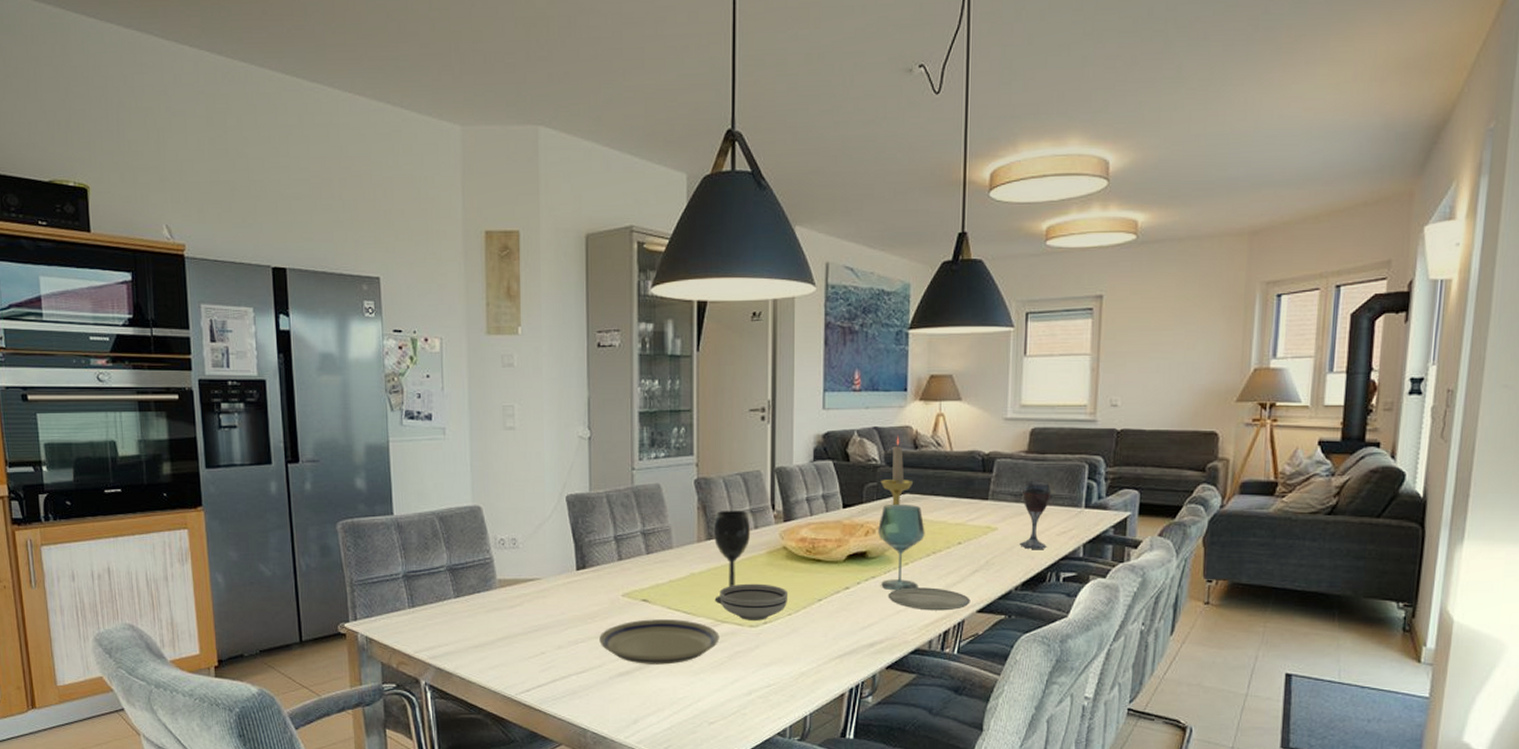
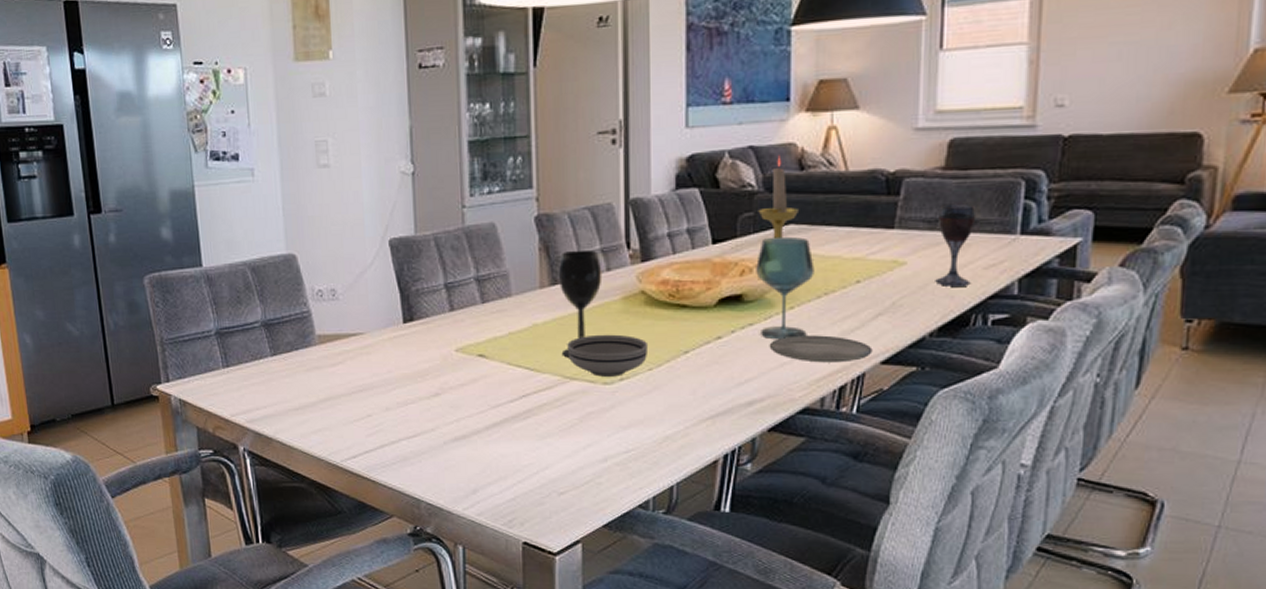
plate: present [599,619,720,665] -> none [431,377,569,428]

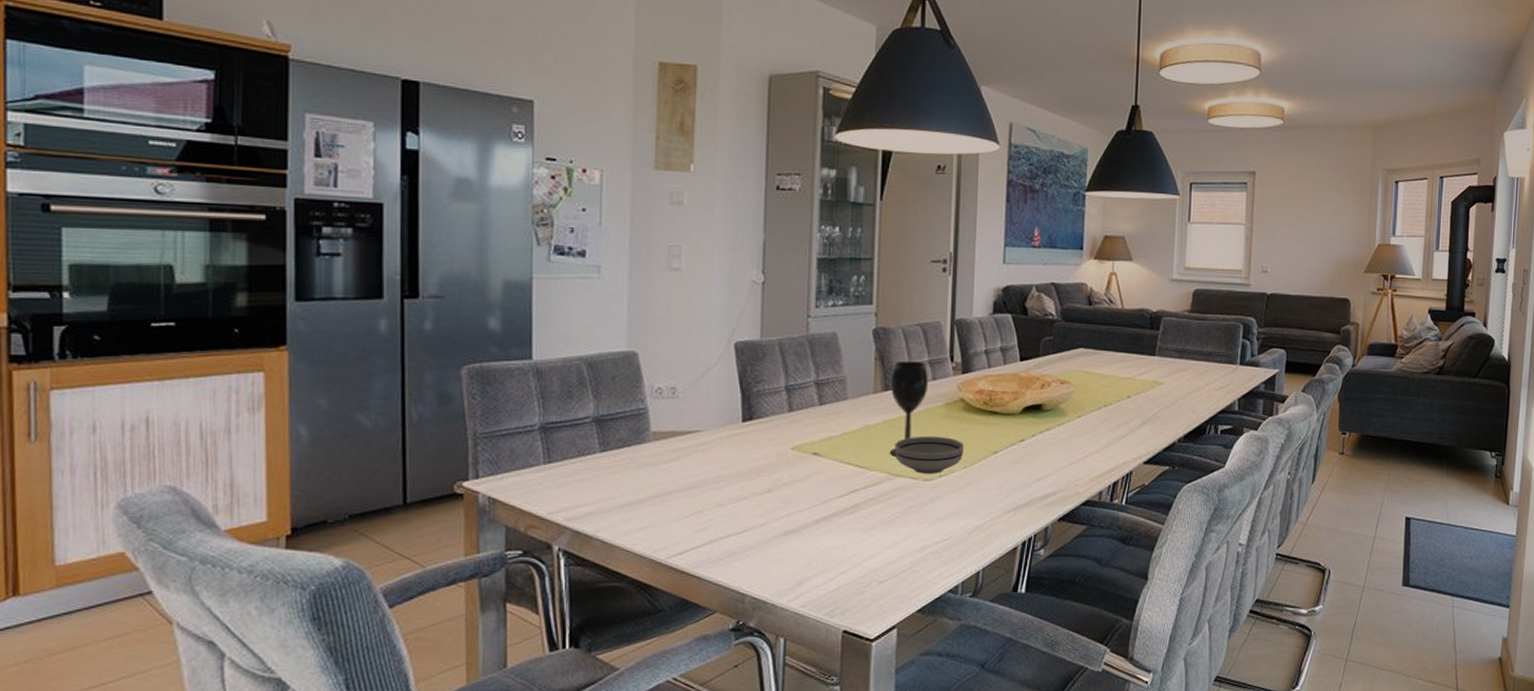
wine glass: present [756,236,814,340] -> none [1053,357,1097,443]
candlestick: present [758,155,800,238] -> none [1056,292,1088,359]
plate: present [769,335,873,363] -> none [1061,439,1138,462]
cup: present [935,203,977,286] -> none [1183,339,1211,403]

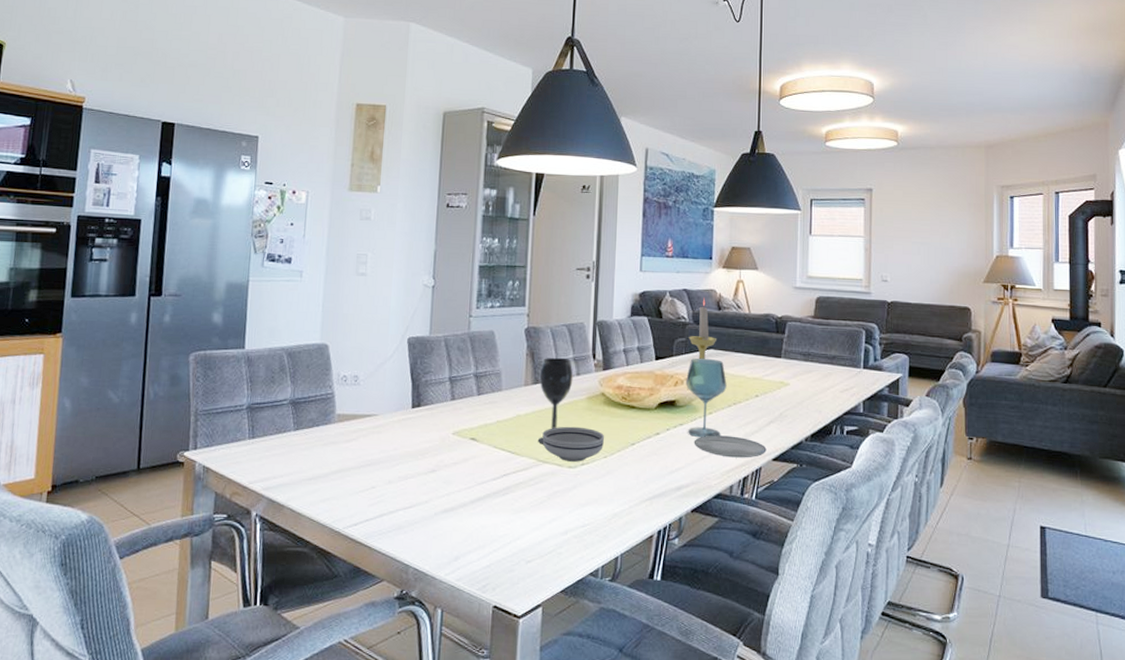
wine glass: none [1053,357,1097,443] -> present [686,358,727,438]
candlestick: none [1056,292,1088,359] -> present [688,298,718,359]
plate: none [1061,439,1138,462] -> present [694,435,767,458]

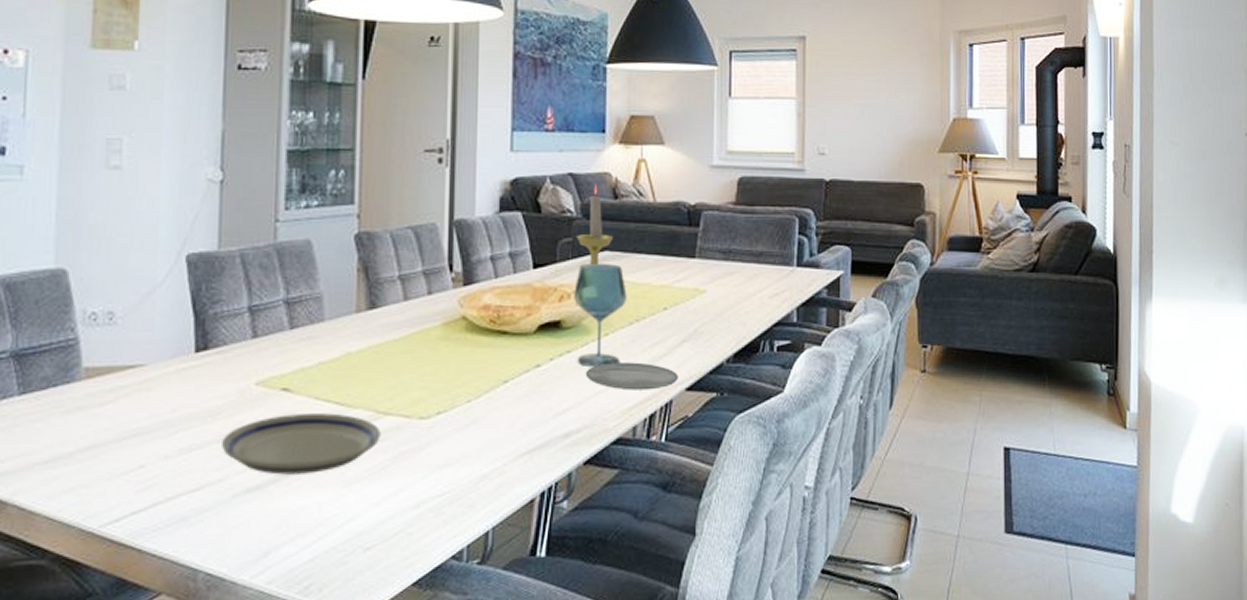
plate: none [428,457,540,502] -> present [222,413,381,475]
wine glass: present [537,357,574,444] -> none [376,271,423,390]
bowl: present [542,426,605,462] -> none [382,363,468,411]

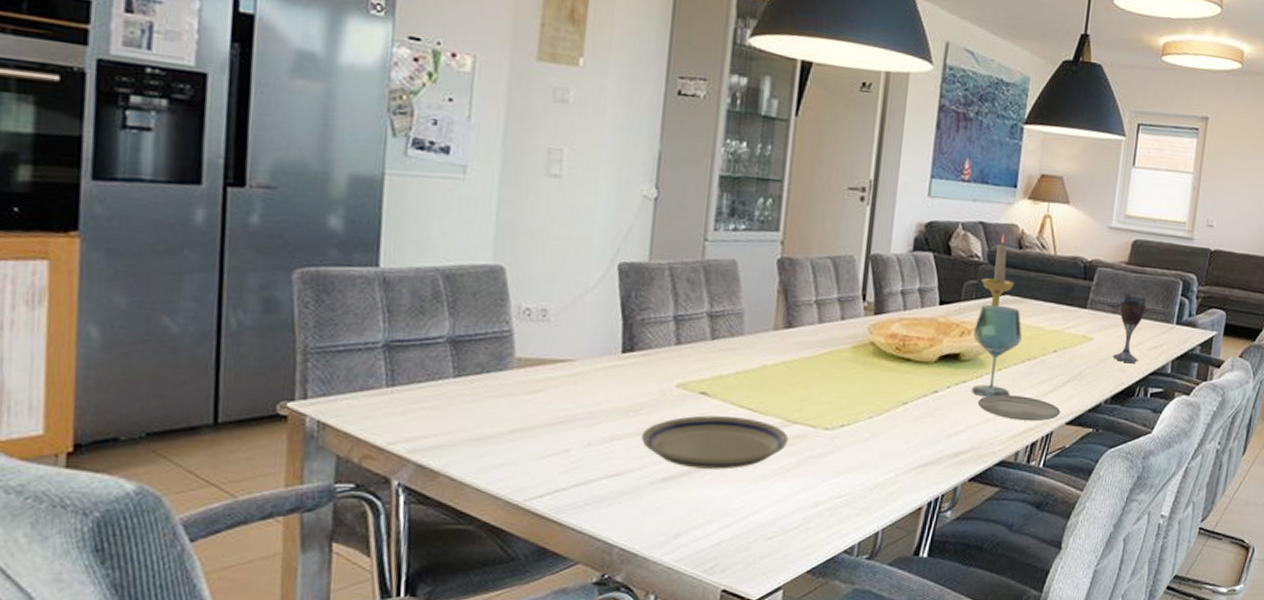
cup: none [730,236,762,314] -> present [1113,293,1148,363]

